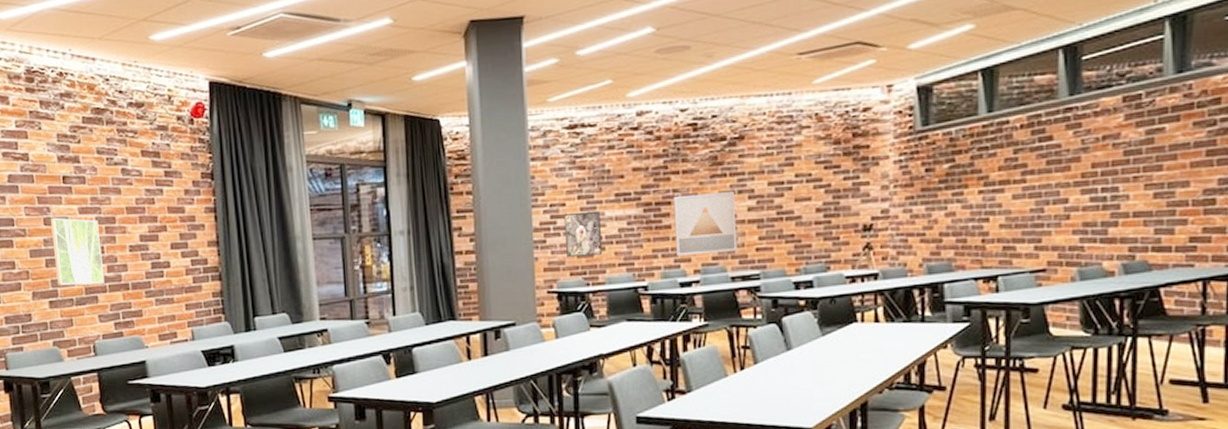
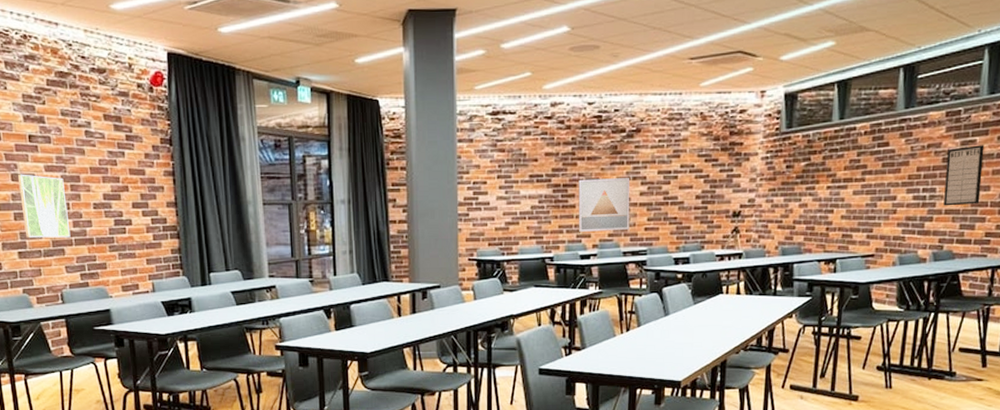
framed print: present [563,211,603,258] -> none [485,189,517,230]
writing board: none [1129,133,1178,208] -> present [943,145,985,206]

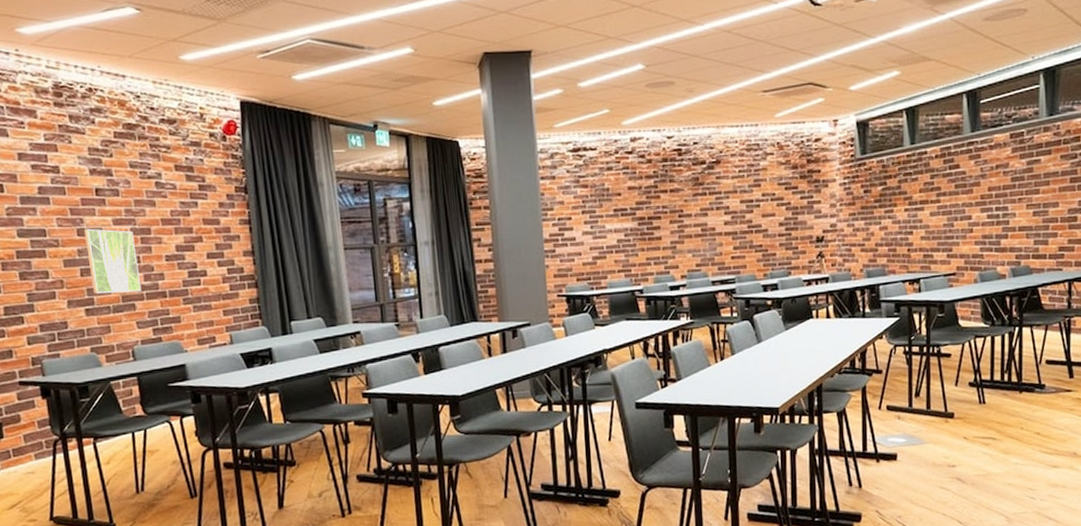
wall art: present [578,178,630,232] -> none [663,208,717,263]
writing board: present [943,145,985,206] -> none [1015,164,1050,224]

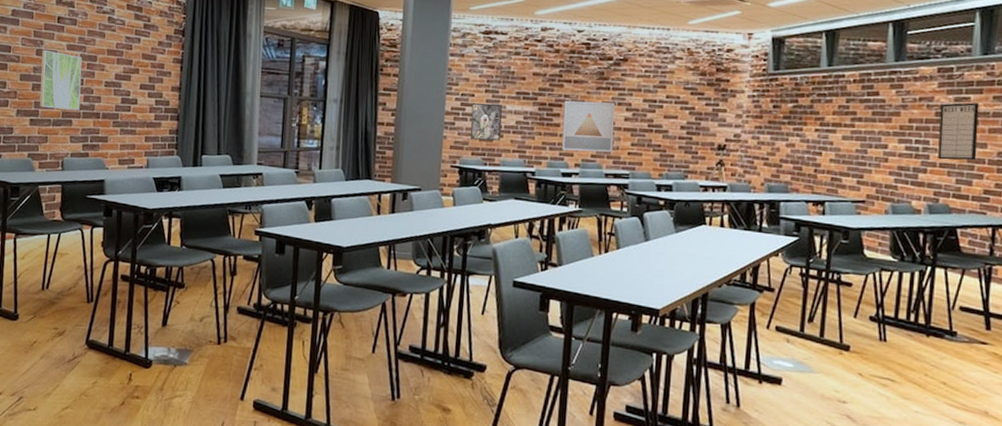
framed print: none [570,224,605,266] -> present [470,103,502,141]
wall art: none [663,208,717,263] -> present [561,100,615,153]
writing board: none [1015,164,1050,224] -> present [938,102,979,161]

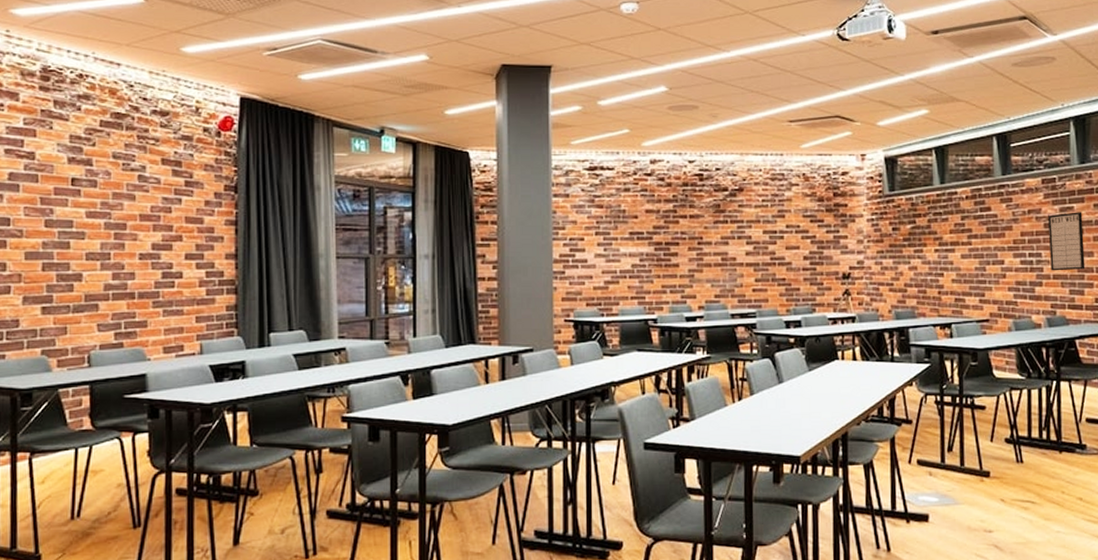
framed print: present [39,50,82,110] -> none [52,220,108,292]
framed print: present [470,103,502,141] -> none [582,247,617,289]
wall art: present [561,100,615,153] -> none [681,237,737,292]

